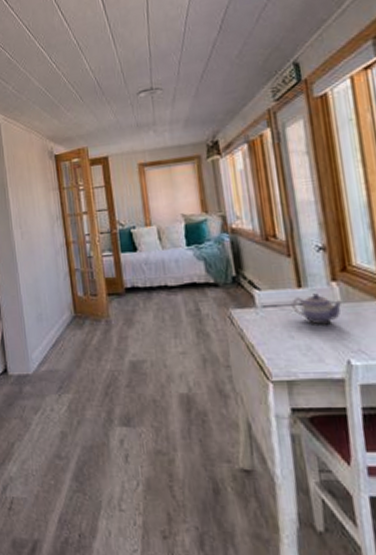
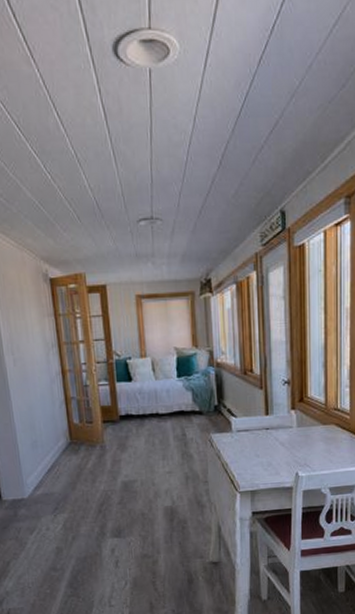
teapot: present [292,293,342,325] -> none [260,420,297,446]

